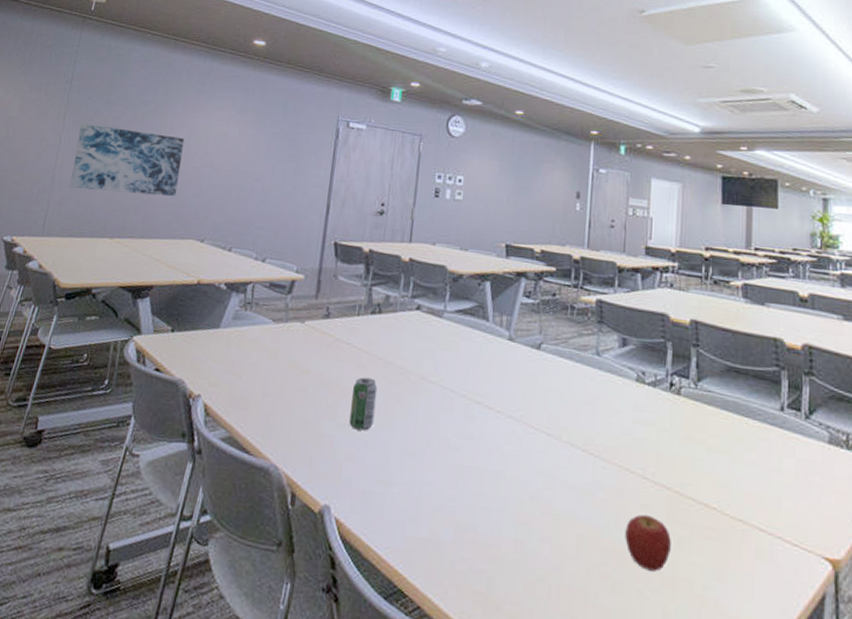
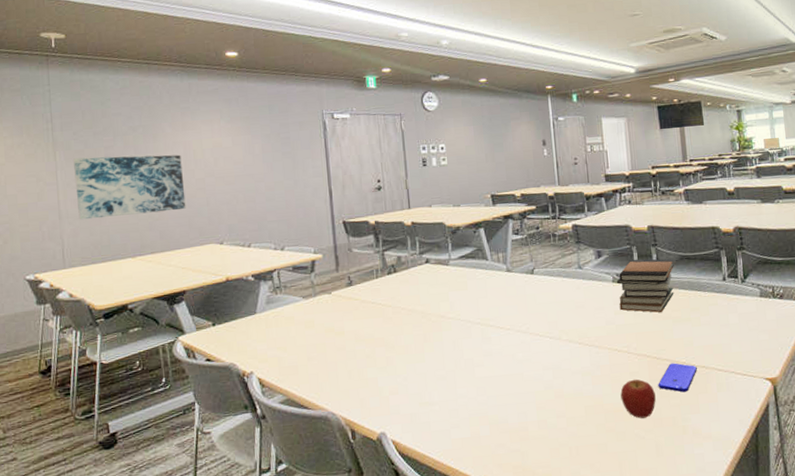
beverage can: present [349,377,378,431] -> none [384,326,408,369]
book stack: none [640,357,718,435] -> present [616,258,674,313]
smartphone: none [676,504,731,549] -> present [658,363,697,392]

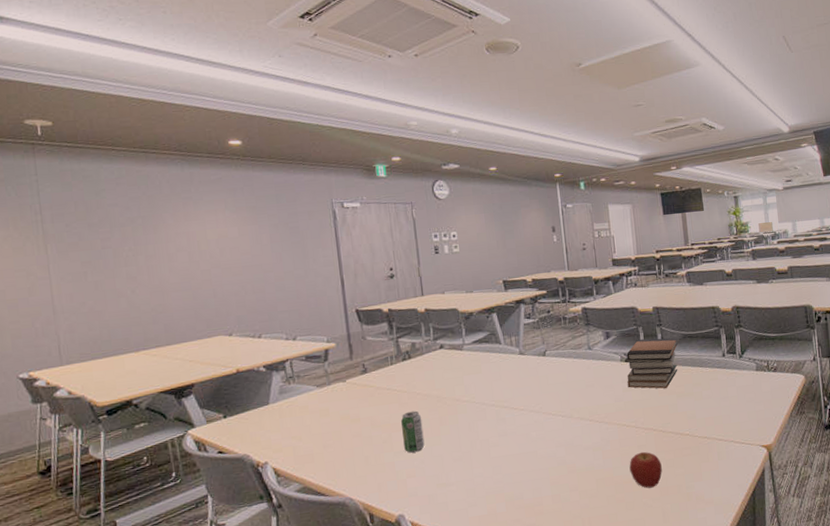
wall art: present [74,154,186,220] -> none [67,246,192,315]
beverage can: none [384,326,408,369] -> present [400,410,425,453]
smartphone: present [658,363,697,392] -> none [664,435,700,462]

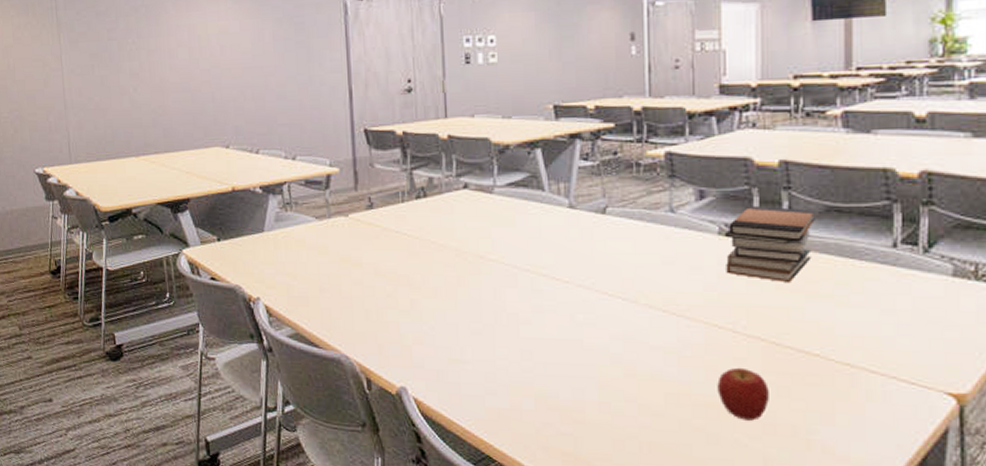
beverage can: present [400,410,425,453] -> none [409,263,437,315]

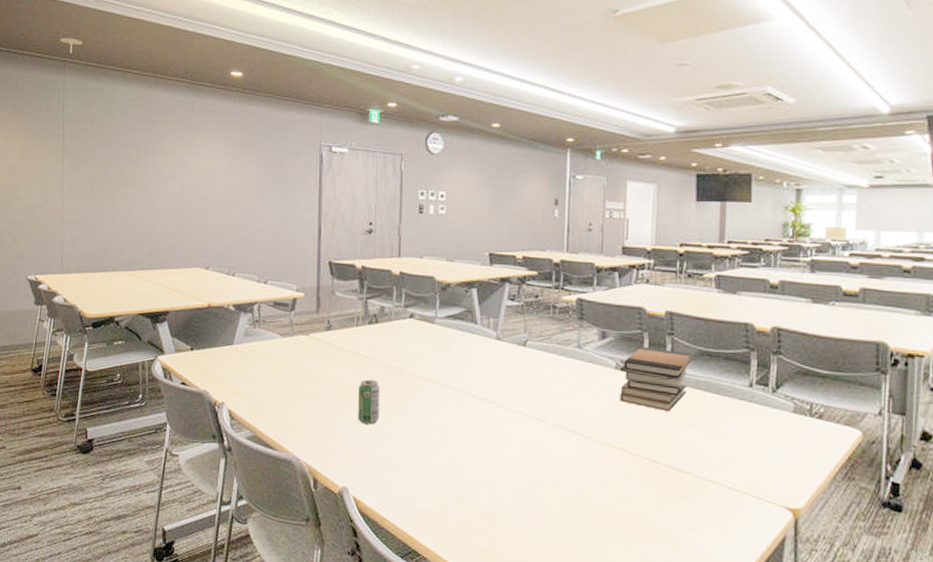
beverage can: none [409,263,437,315] -> present [358,379,380,425]
apple: present [717,367,769,421] -> none [607,480,649,526]

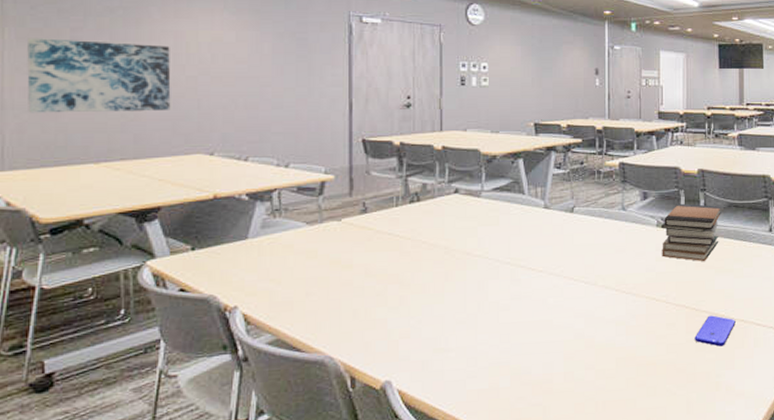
wall art: none [78,166,178,230] -> present [27,38,171,113]
beverage can: present [358,379,380,425] -> none [399,261,425,310]
smartphone: none [653,470,703,506] -> present [694,315,736,347]

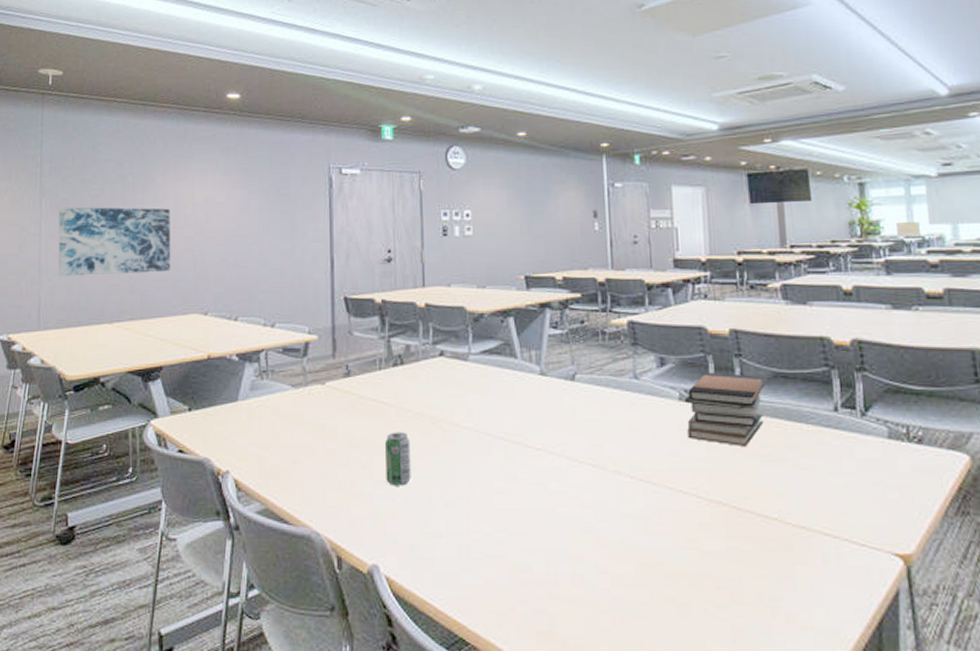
beverage can: none [399,261,425,310] -> present [384,432,411,486]
smartphone: present [694,315,736,347] -> none [738,517,794,560]

